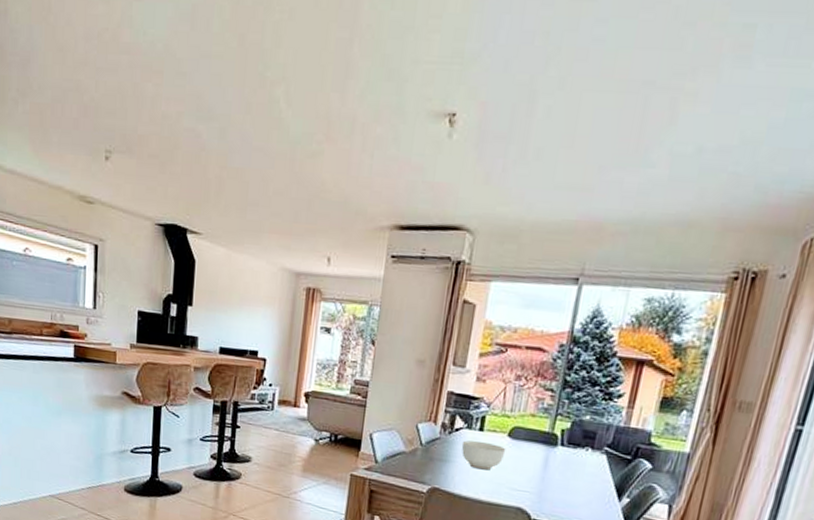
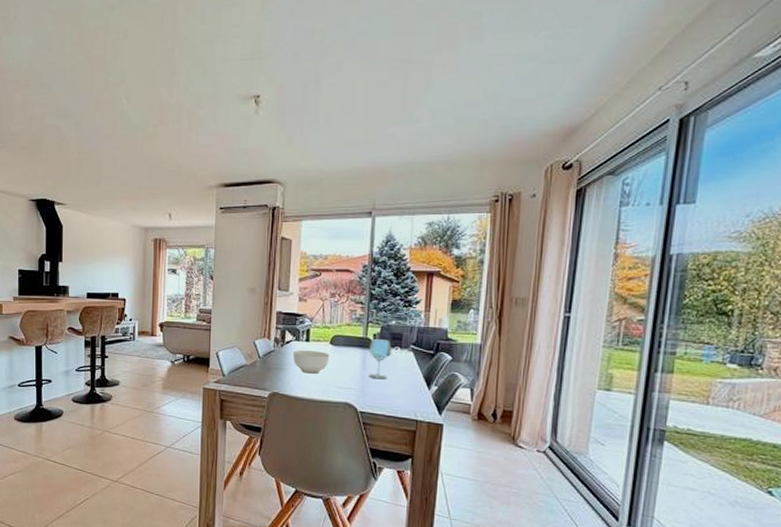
wine glass: none [549,434,582,485] -> present [368,338,393,380]

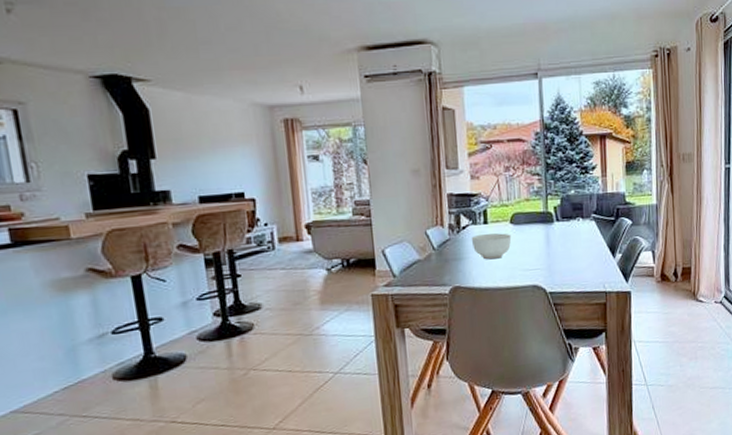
wine glass: present [368,338,393,380] -> none [550,211,575,255]

